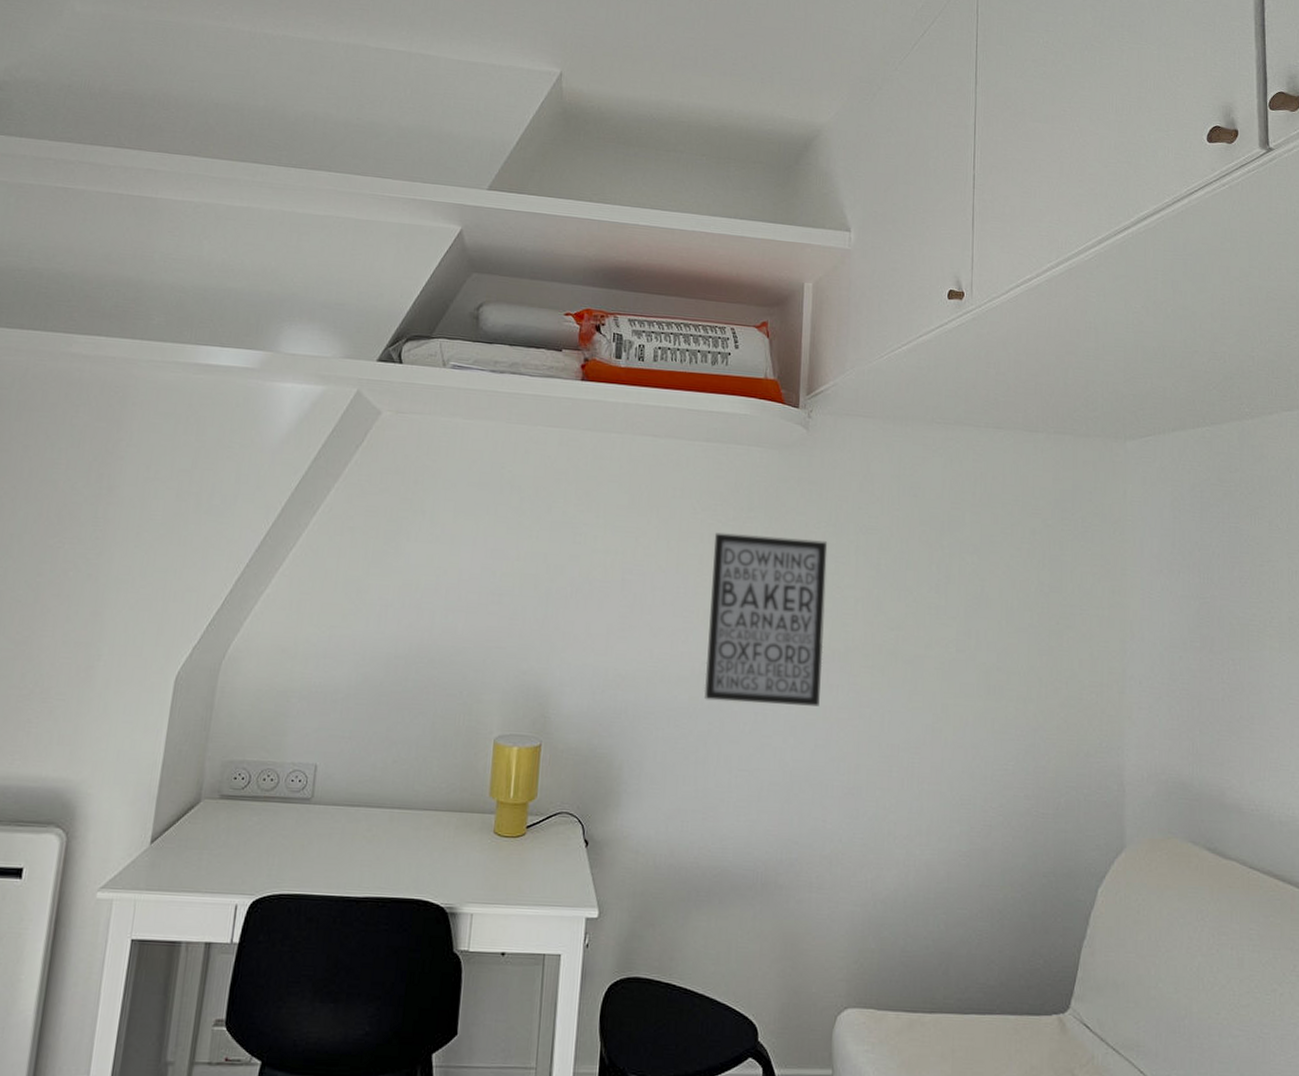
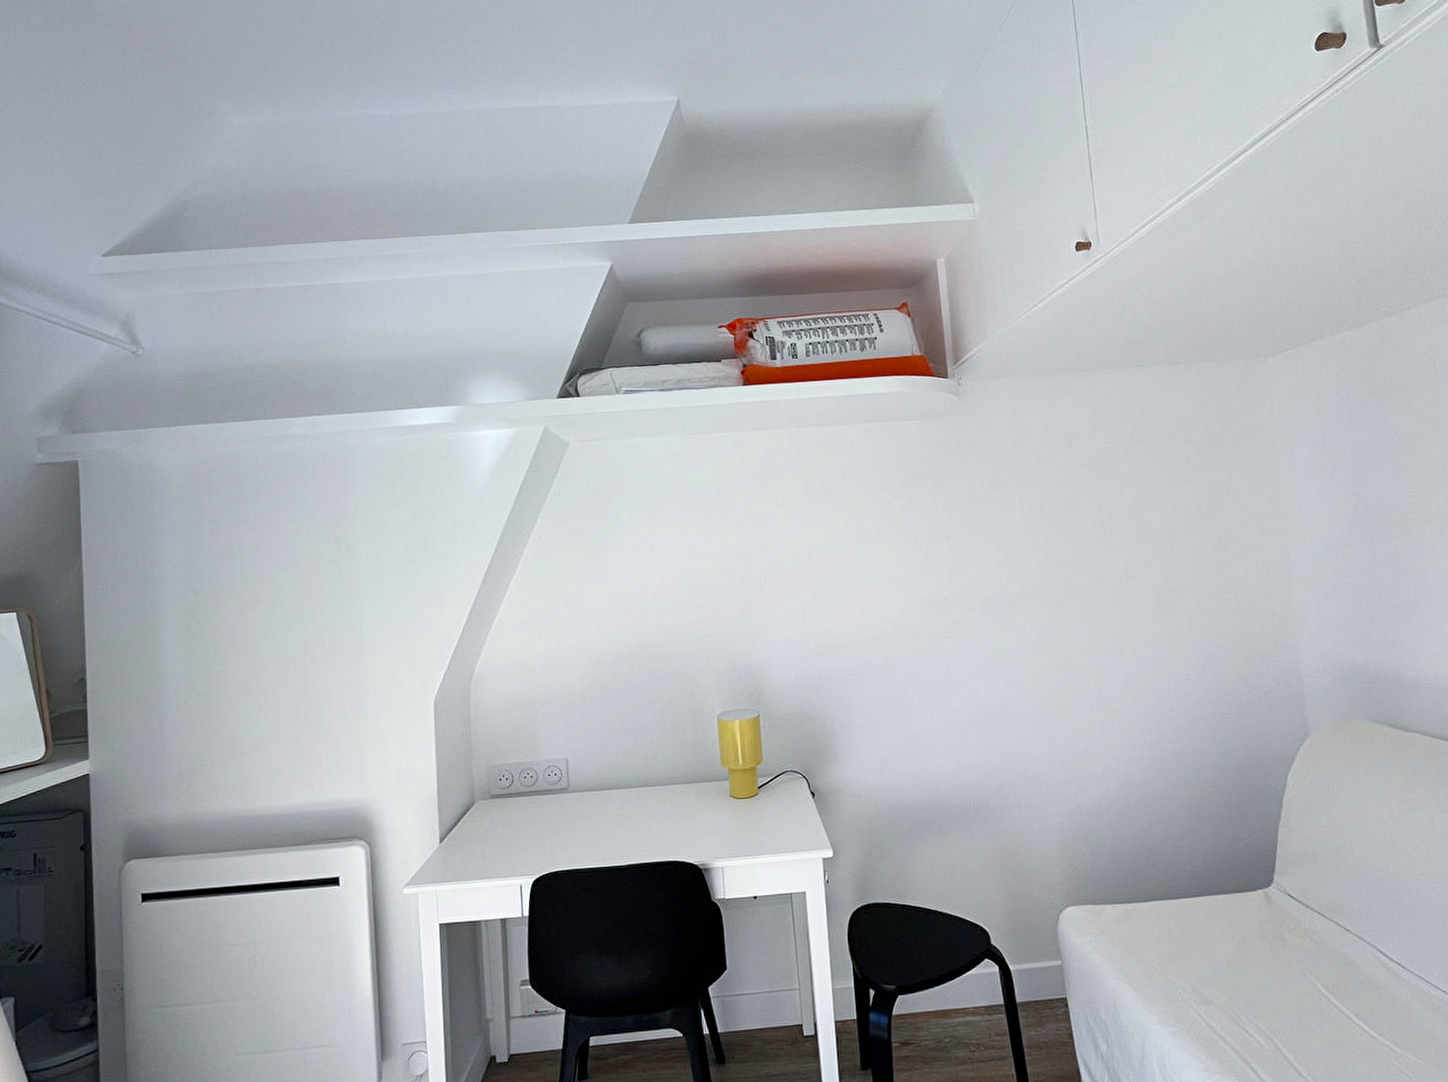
wall art: present [704,532,828,707] -> none [886,497,1005,656]

